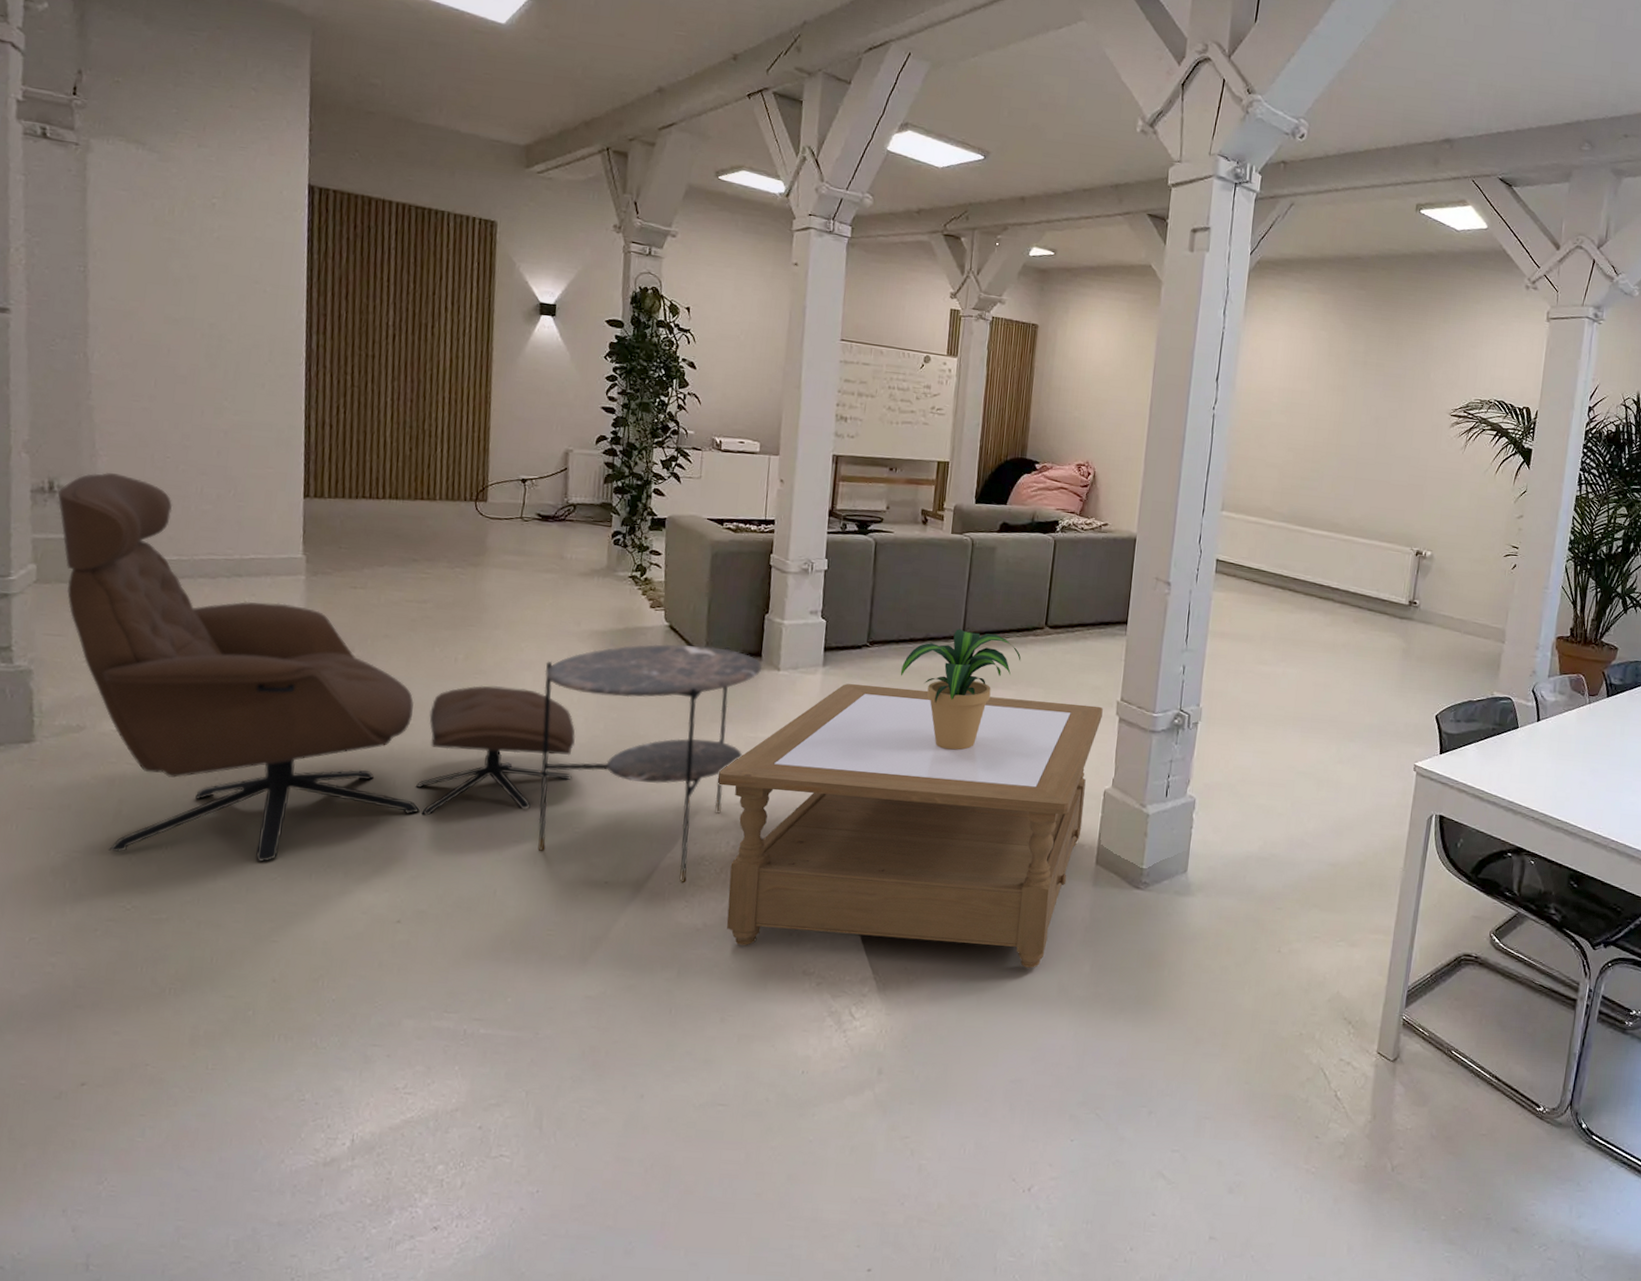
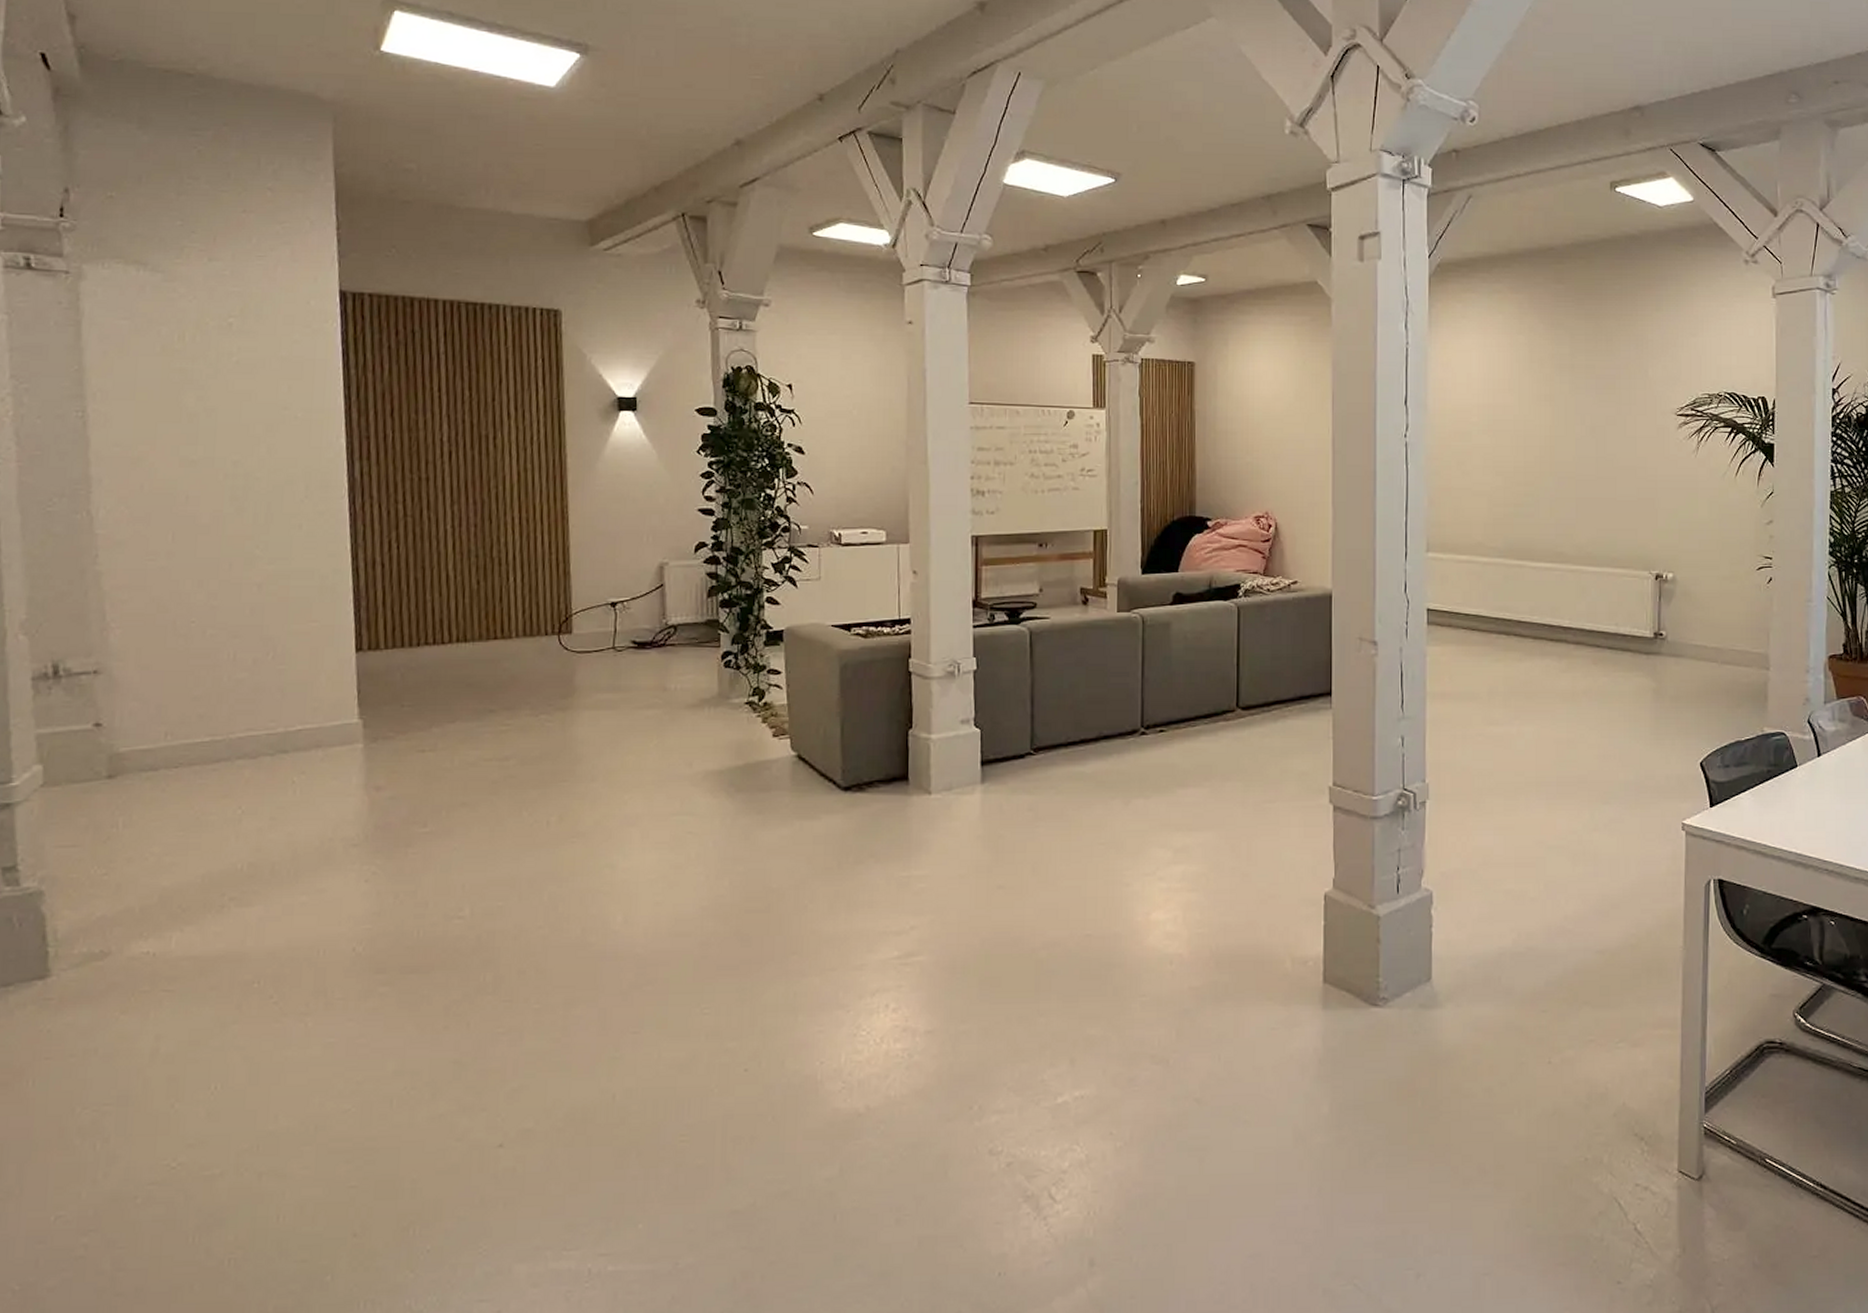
lounge chair: present [58,472,576,863] -> none [65,646,697,1100]
side table: present [538,644,762,883] -> none [654,772,910,1061]
coffee table: present [718,683,1103,968] -> none [869,795,1313,1129]
potted plant: present [900,628,1021,750] -> none [1072,722,1213,866]

